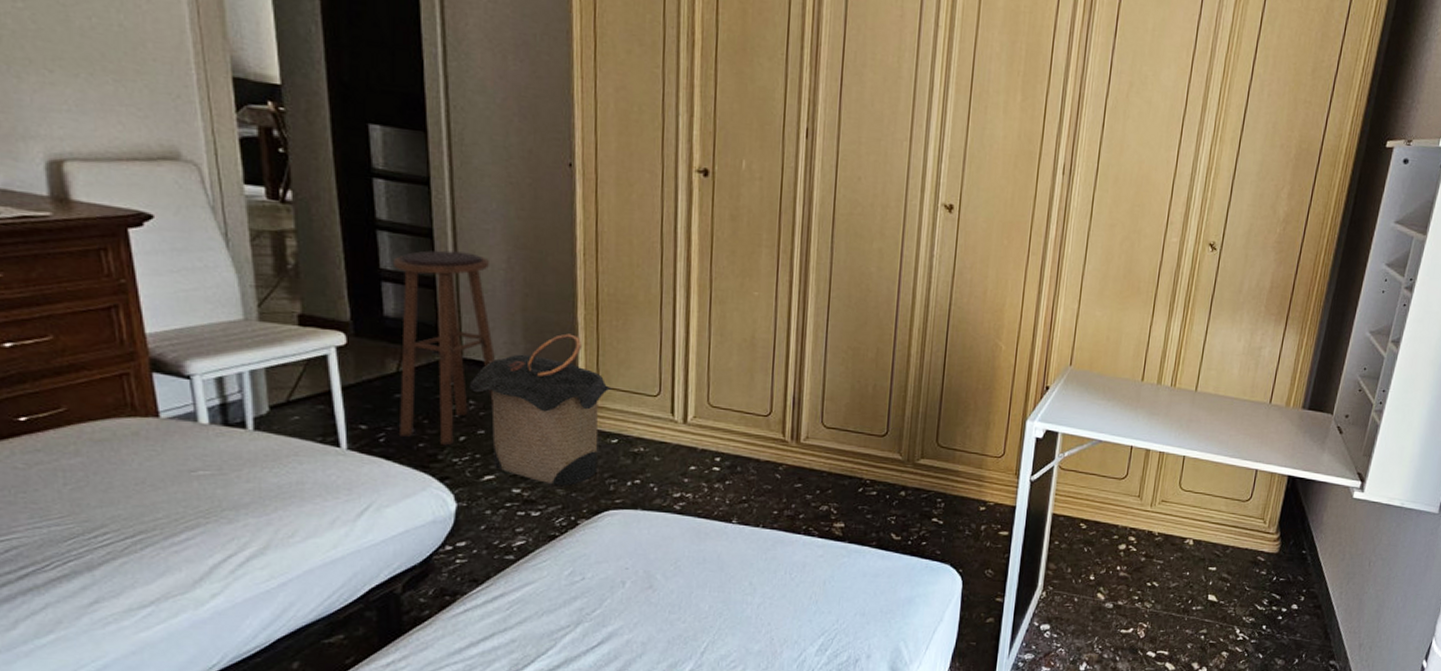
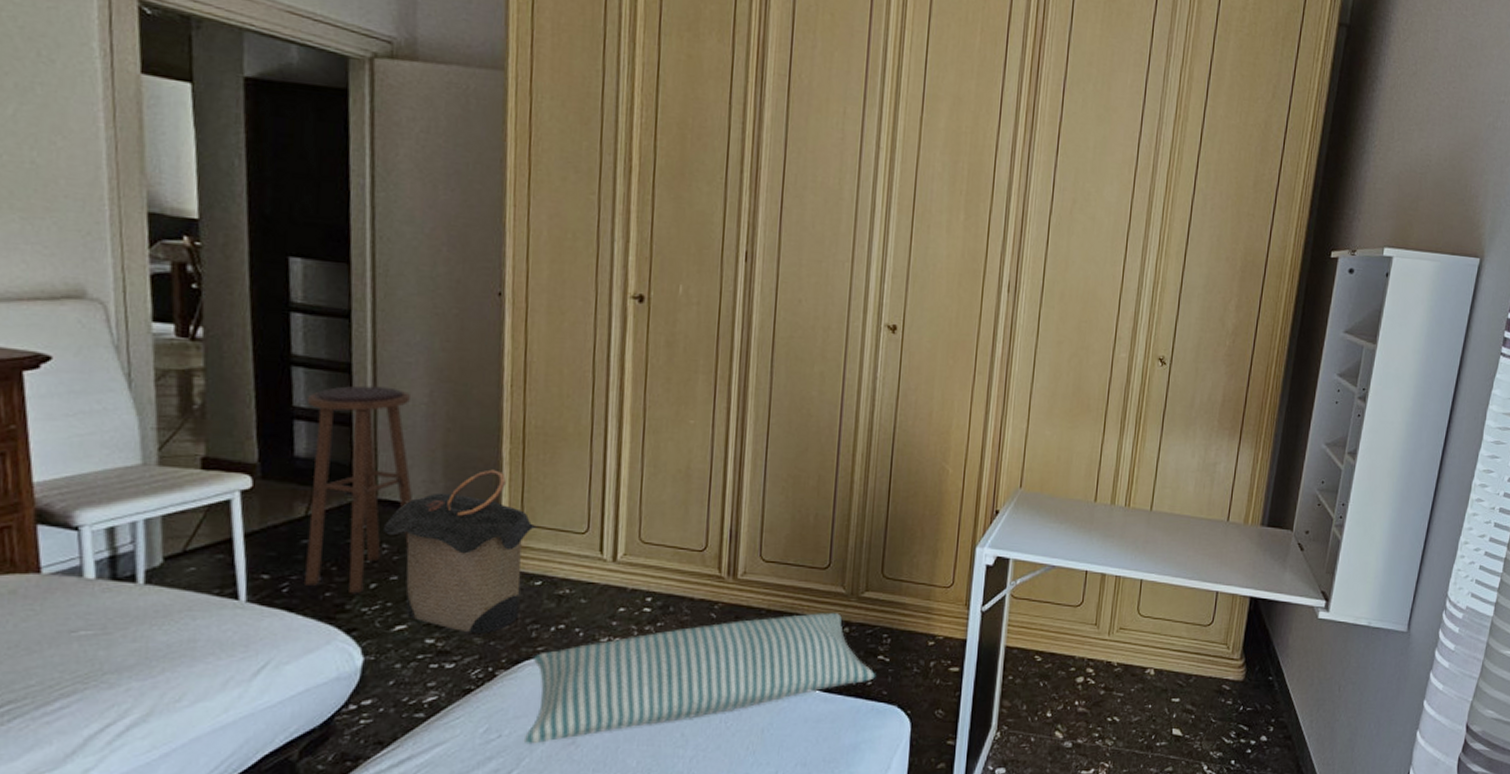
pillow: none [605,476,931,587] -> present [523,612,876,744]

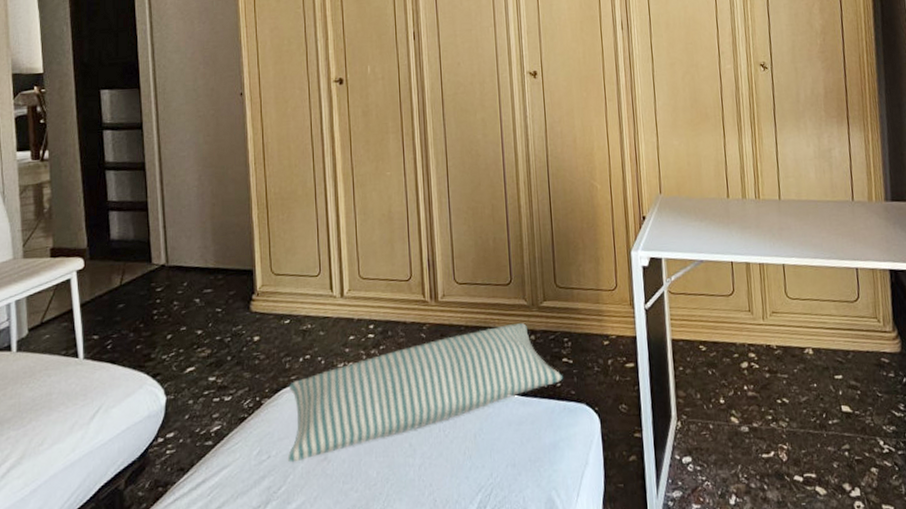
stool: present [305,385,414,595] -> none [118,177,193,345]
laundry hamper: present [382,469,538,633] -> none [173,232,283,369]

